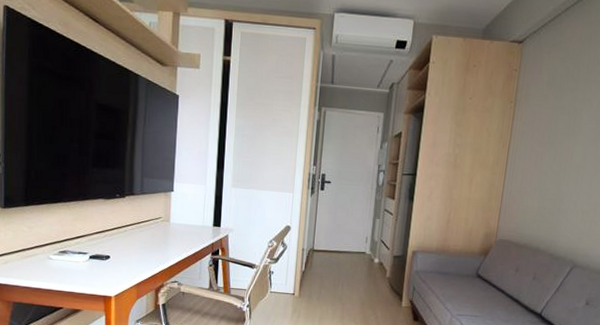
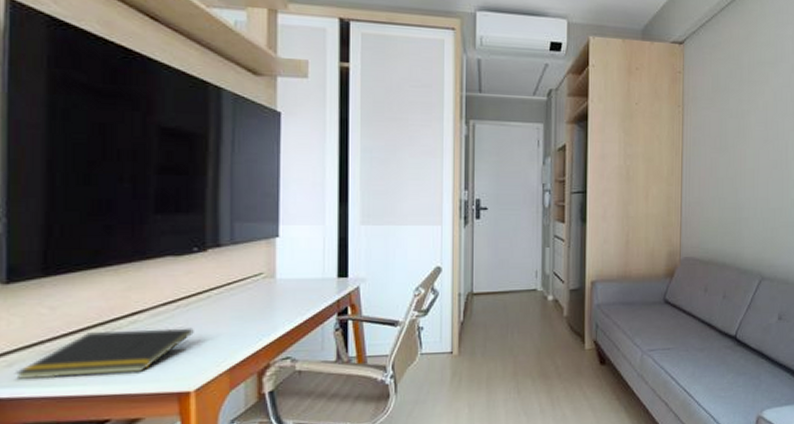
notepad: none [8,247,115,278] -> present [14,328,194,379]

